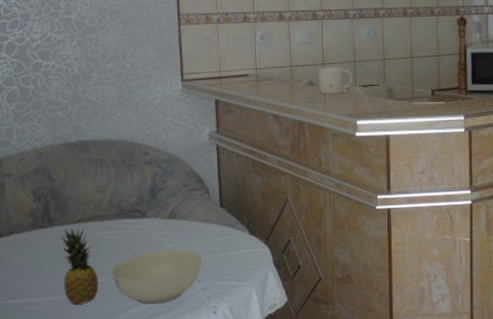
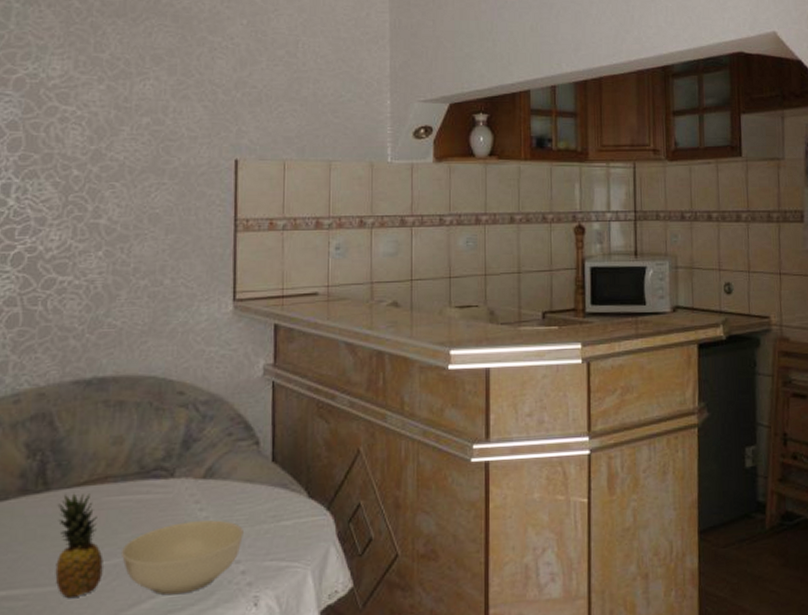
mug: present [318,67,353,95] -> none [405,284,447,319]

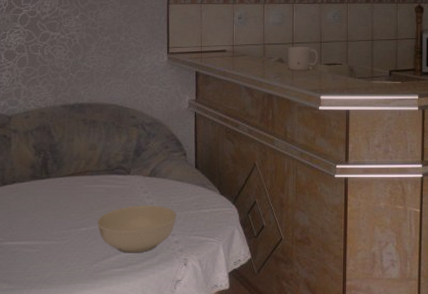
fruit: present [55,493,103,598] -> none [55,181,85,249]
mug: none [405,284,447,319] -> present [288,47,318,72]

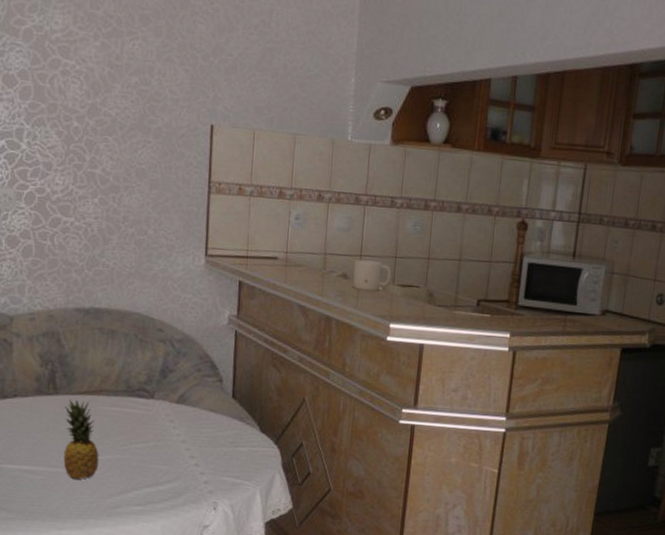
fruit: none [55,181,85,249] -> present [63,399,99,479]
bowl: present [96,205,176,253] -> none [112,435,207,491]

